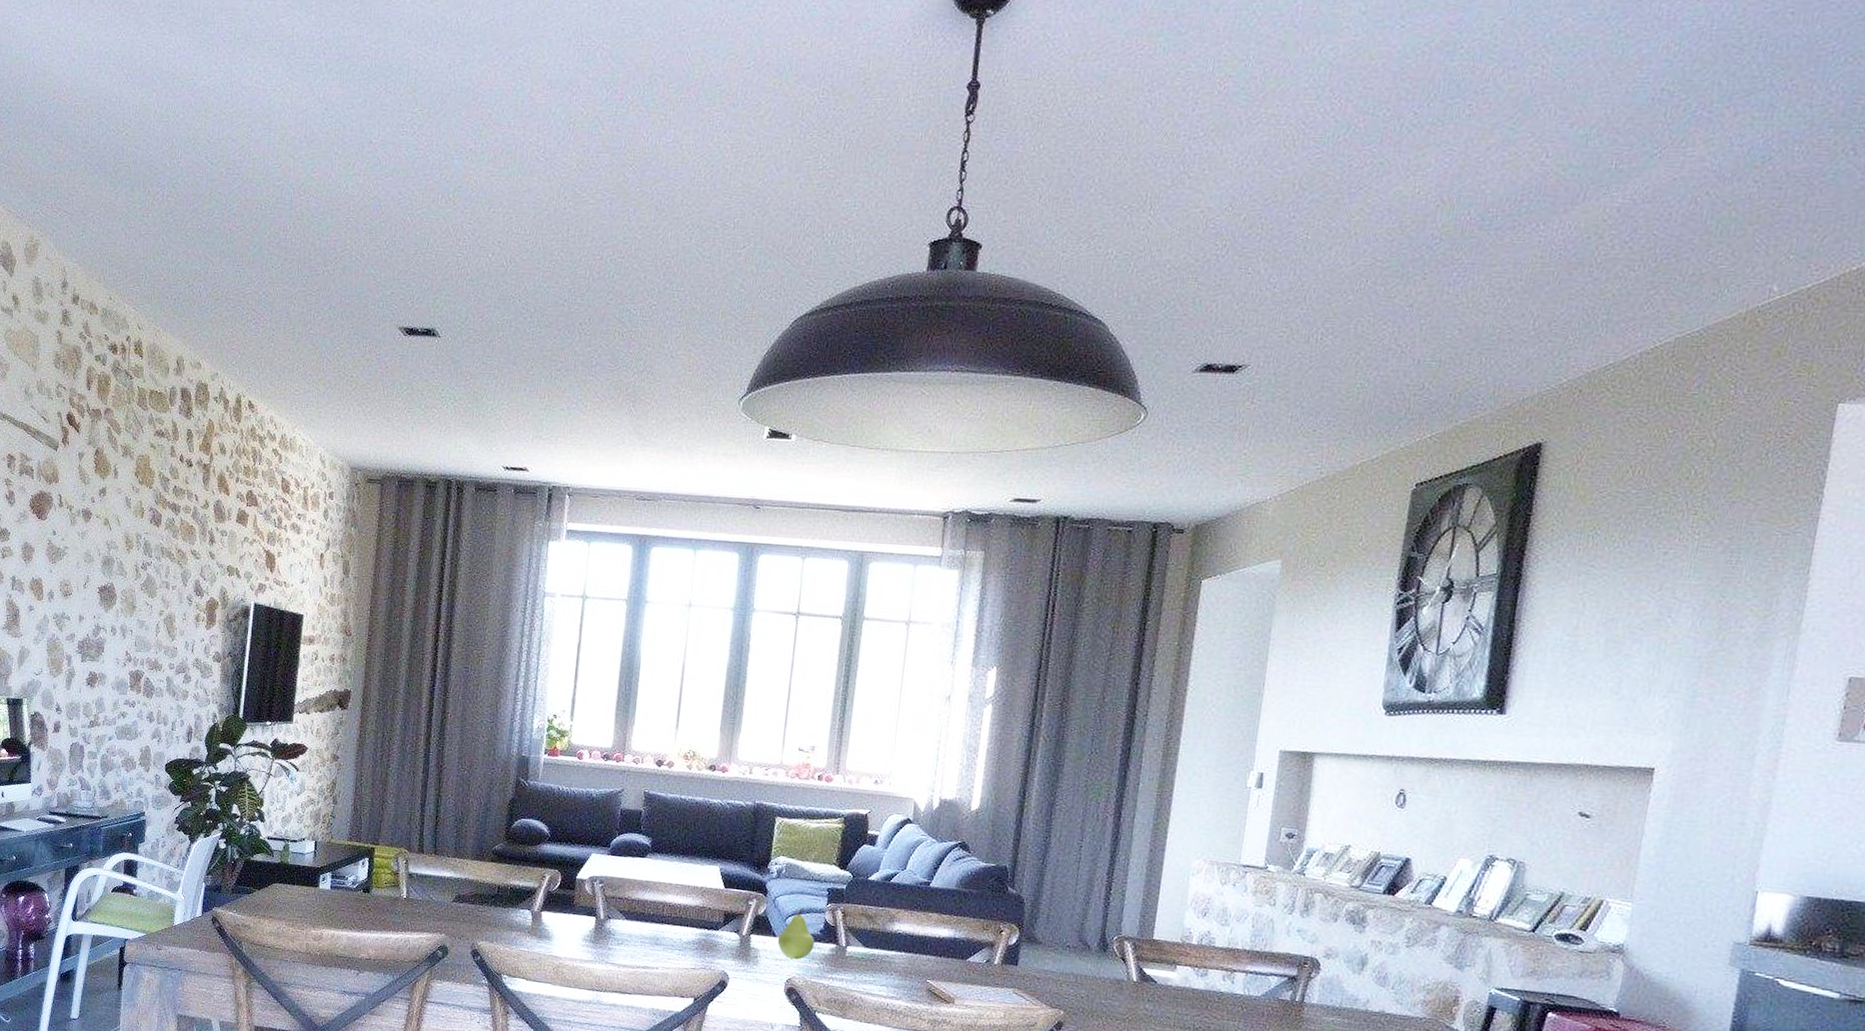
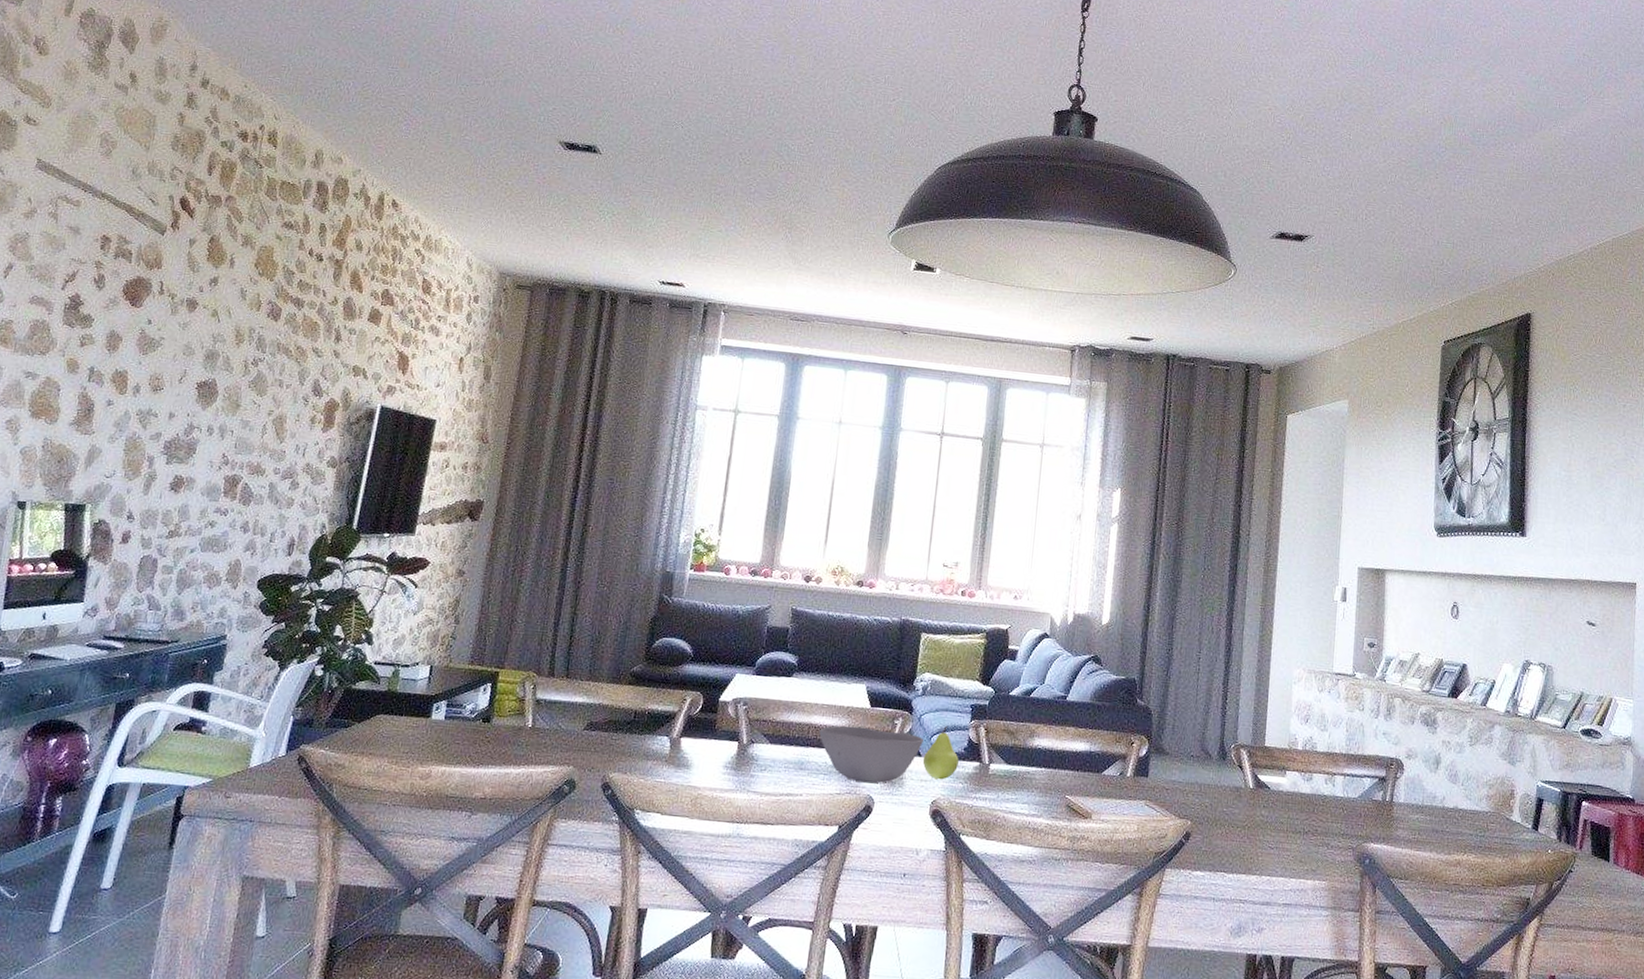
bowl: none [673,905,778,960] -> present [819,726,923,783]

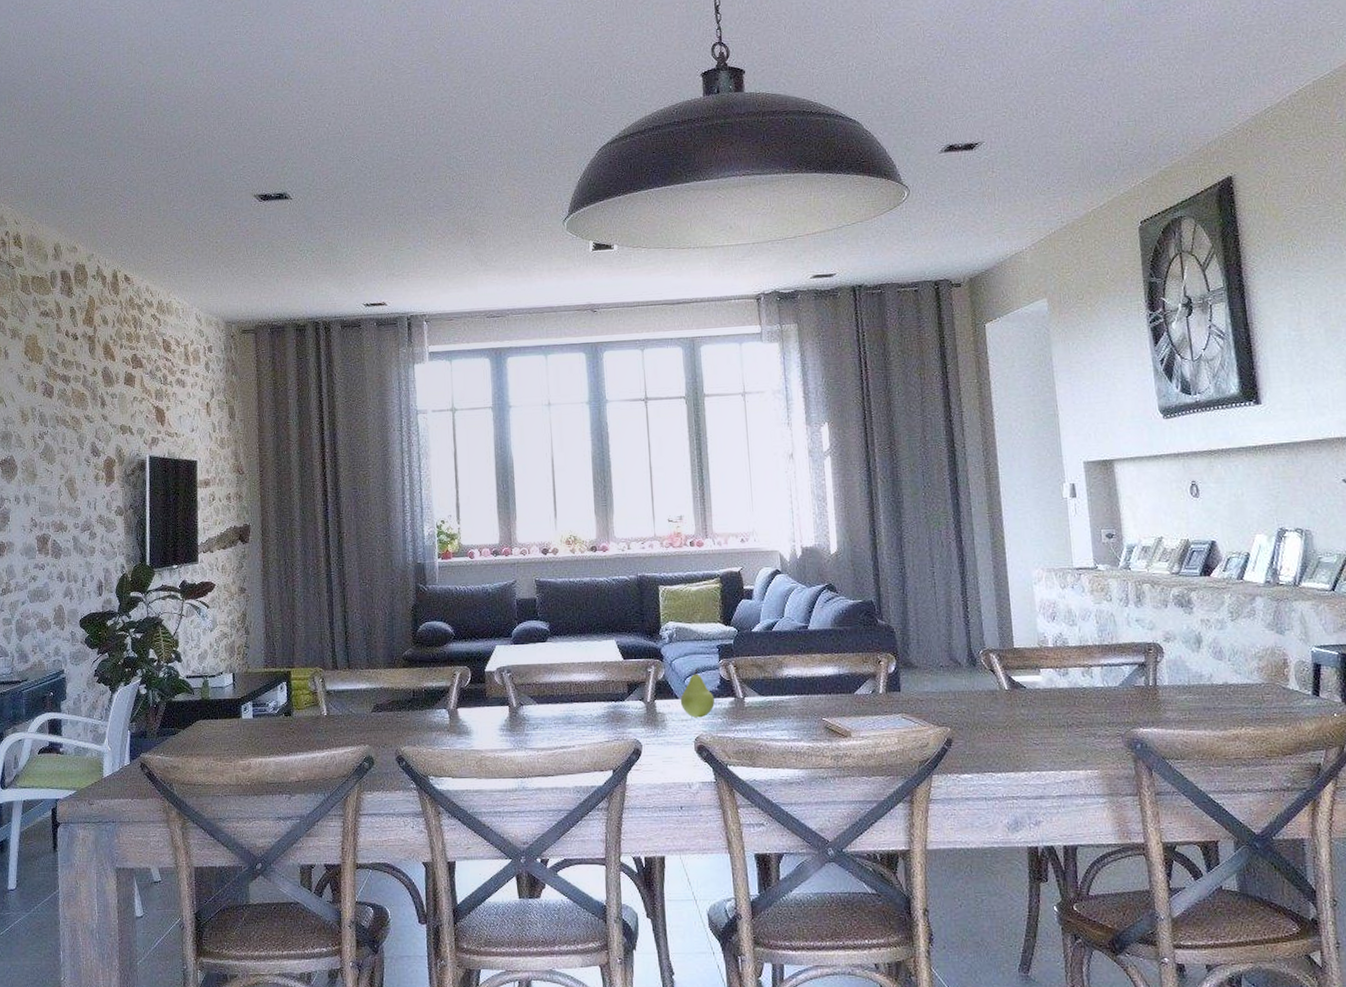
bowl: present [819,726,923,783] -> none [580,678,678,729]

